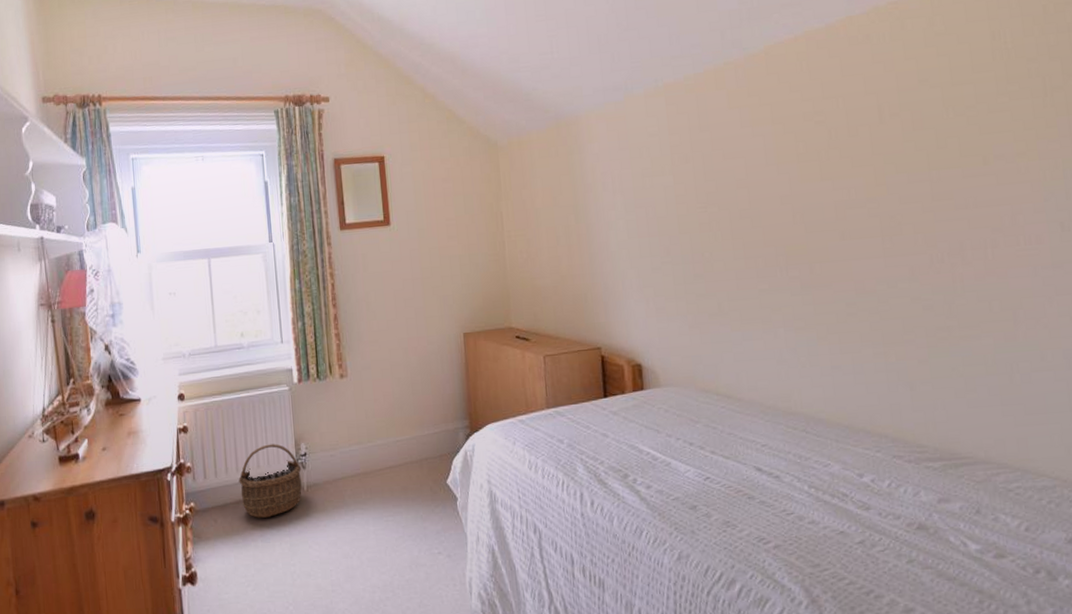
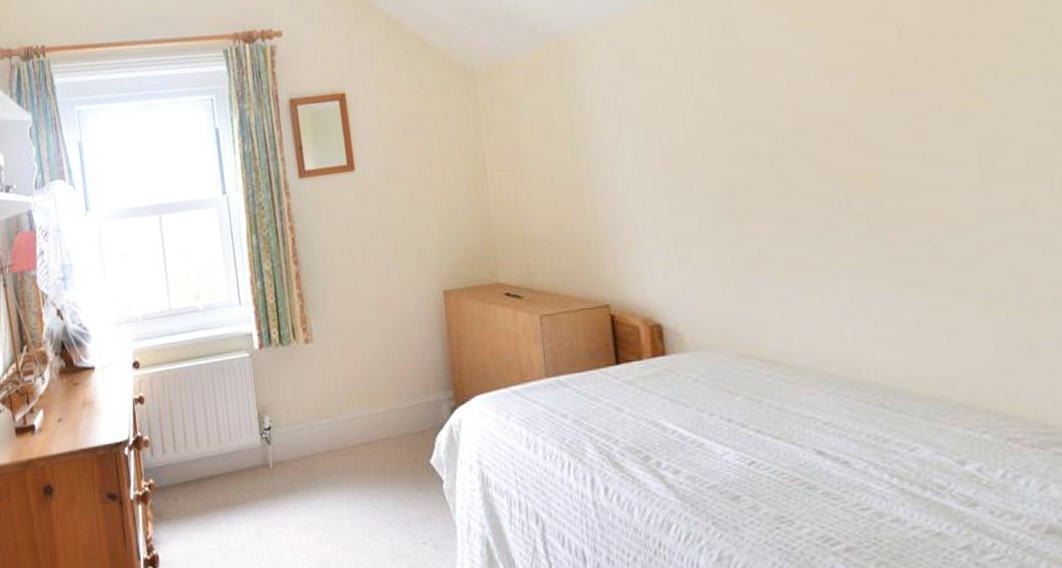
wicker basket: present [238,443,302,518] -> none [199,416,268,498]

